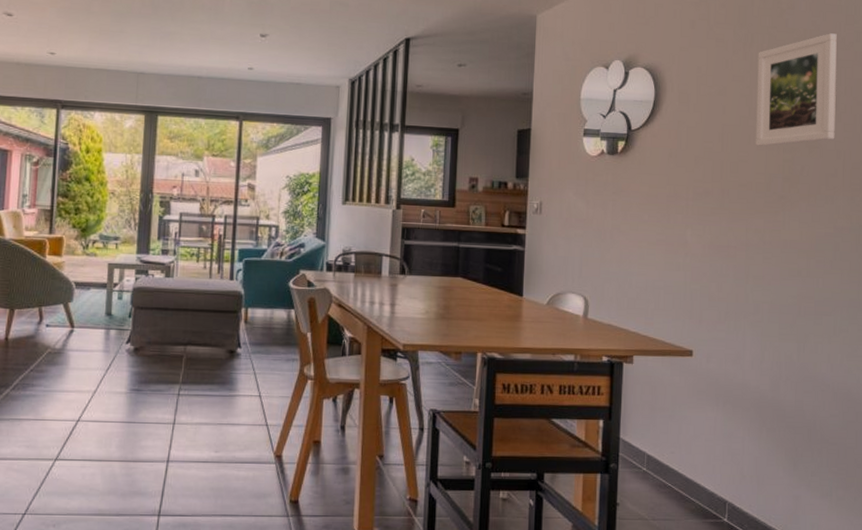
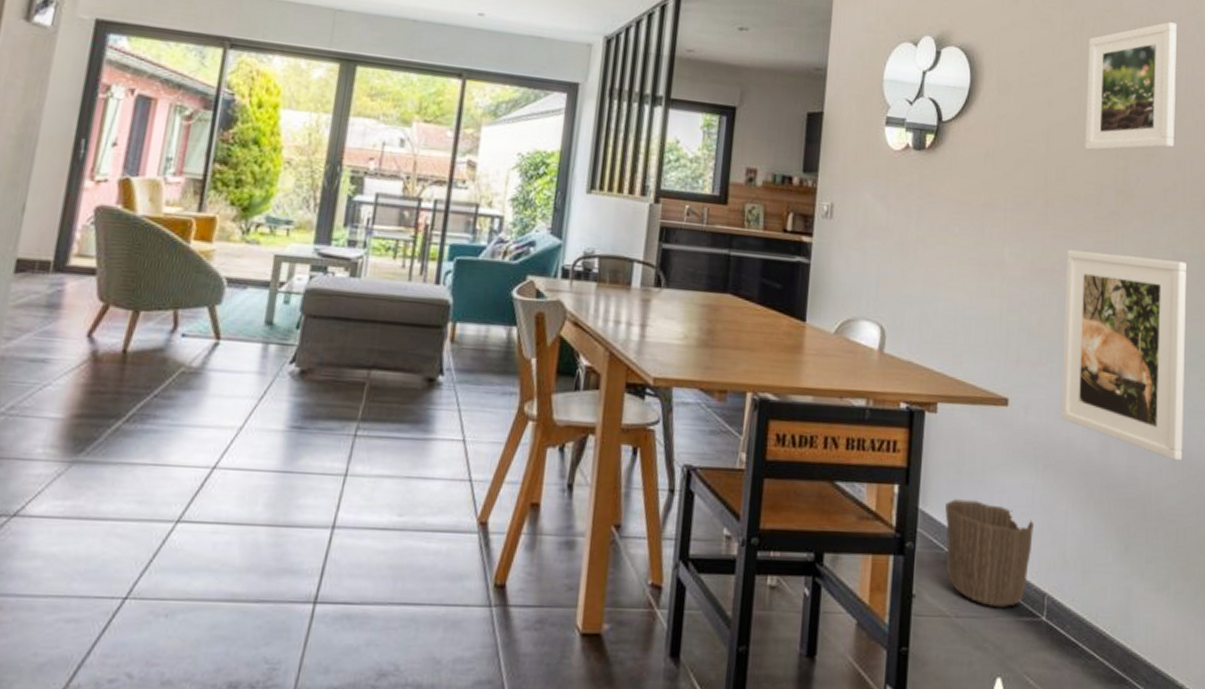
waste basket: none [642,430,717,513] -> present [945,499,1035,608]
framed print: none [737,229,846,396] -> present [1060,249,1186,461]

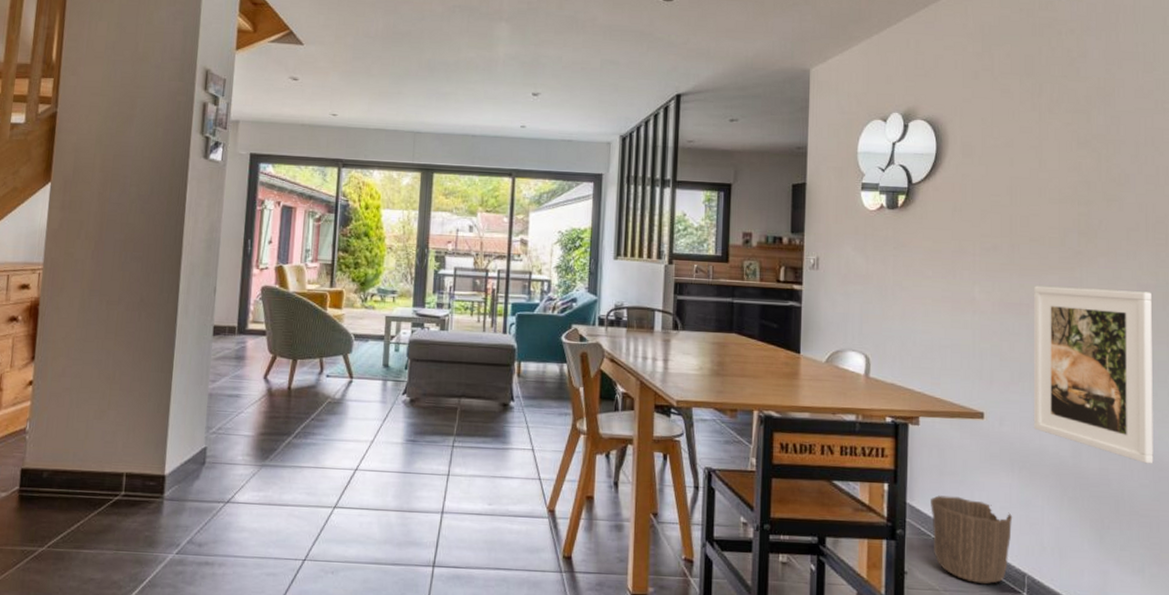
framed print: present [1085,22,1177,151] -> none [1047,81,1135,200]

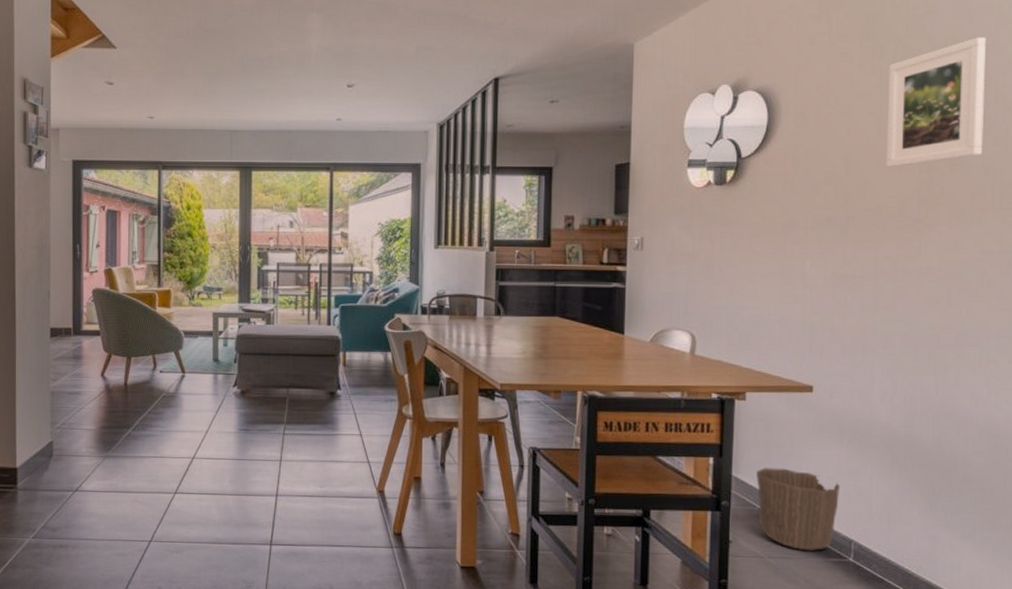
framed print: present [1033,285,1154,464] -> none [864,257,995,432]
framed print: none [1047,81,1135,200] -> present [886,37,986,168]

